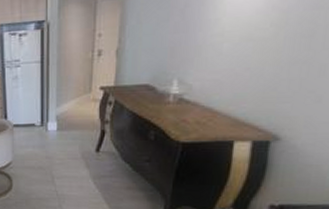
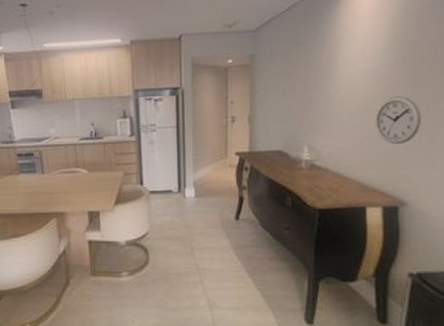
wall clock: none [258,22,317,77] -> present [375,96,422,145]

